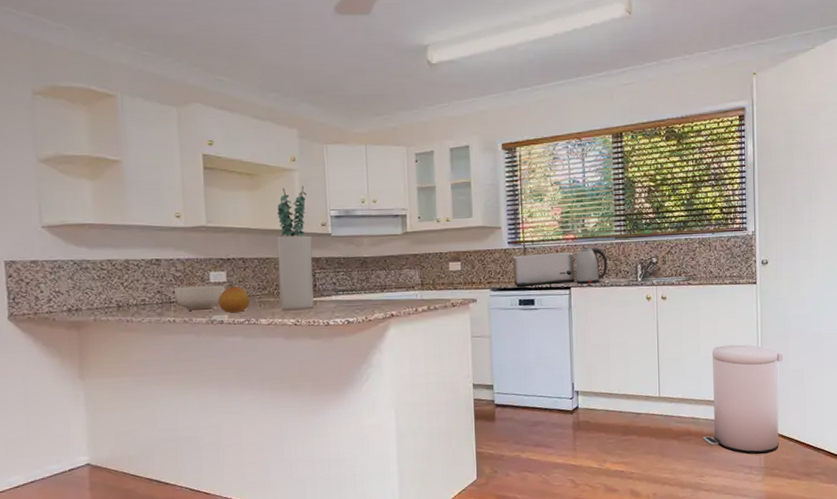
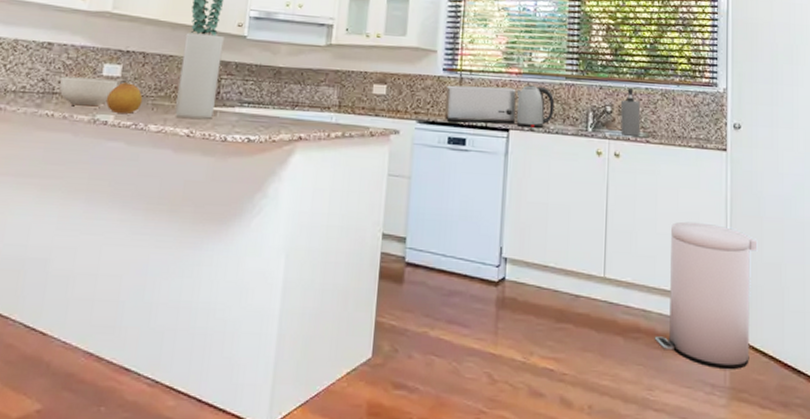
soap dispenser: none [661,240,683,281] -> present [618,87,641,136]

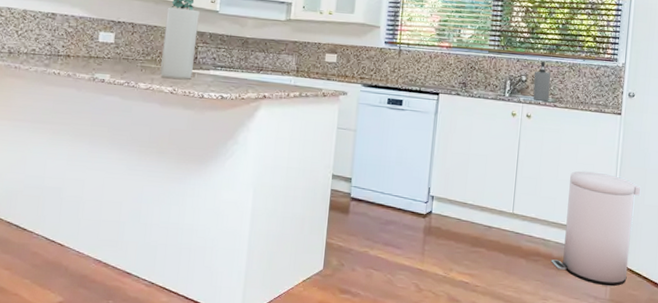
bowl: present [59,76,119,108] -> none [63,41,113,68]
fruit: present [105,82,143,114] -> none [102,47,133,74]
toaster: present [444,85,517,125] -> none [385,55,447,89]
kettle: present [516,85,555,129] -> none [445,57,478,94]

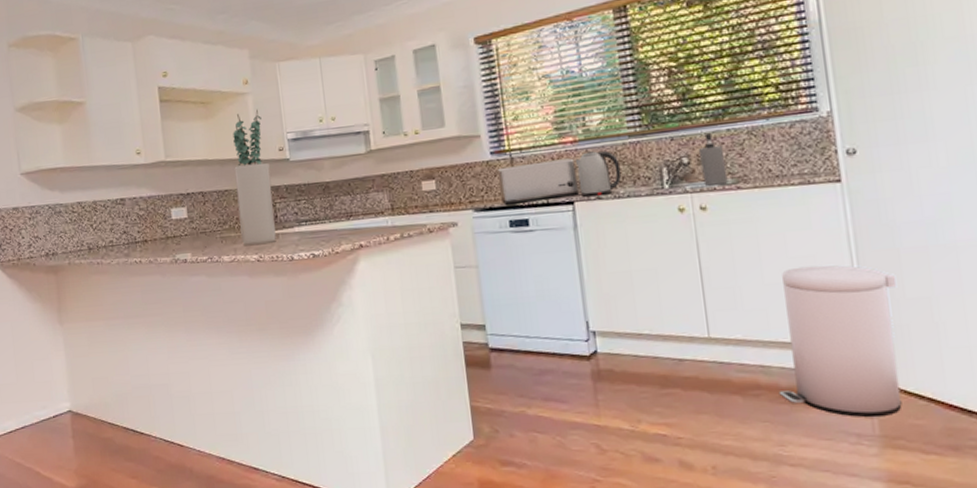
toaster: none [385,55,447,89] -> present [496,158,580,206]
kettle: none [445,57,478,94] -> present [574,151,622,198]

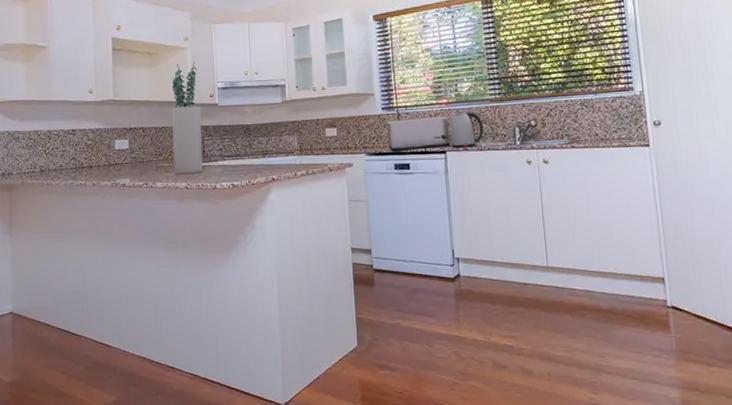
soap dispenser: present [693,132,729,186] -> none [539,102,565,144]
pedal bin: present [778,265,902,417] -> none [600,211,693,335]

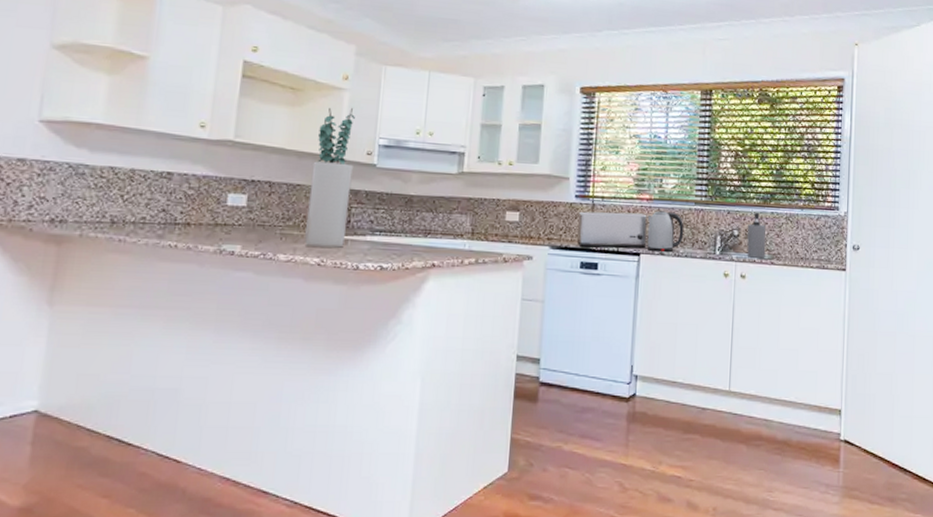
soap dispenser: none [539,102,565,144] -> present [745,212,766,258]

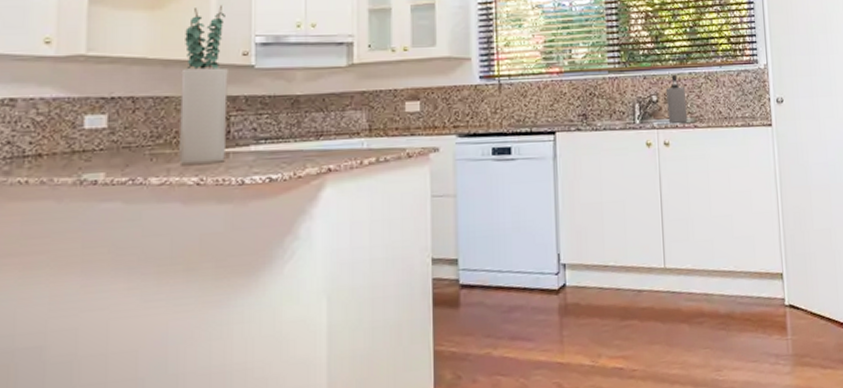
toaster: present [577,211,648,249] -> none [484,88,562,133]
kettle: present [647,211,684,253] -> none [559,83,600,129]

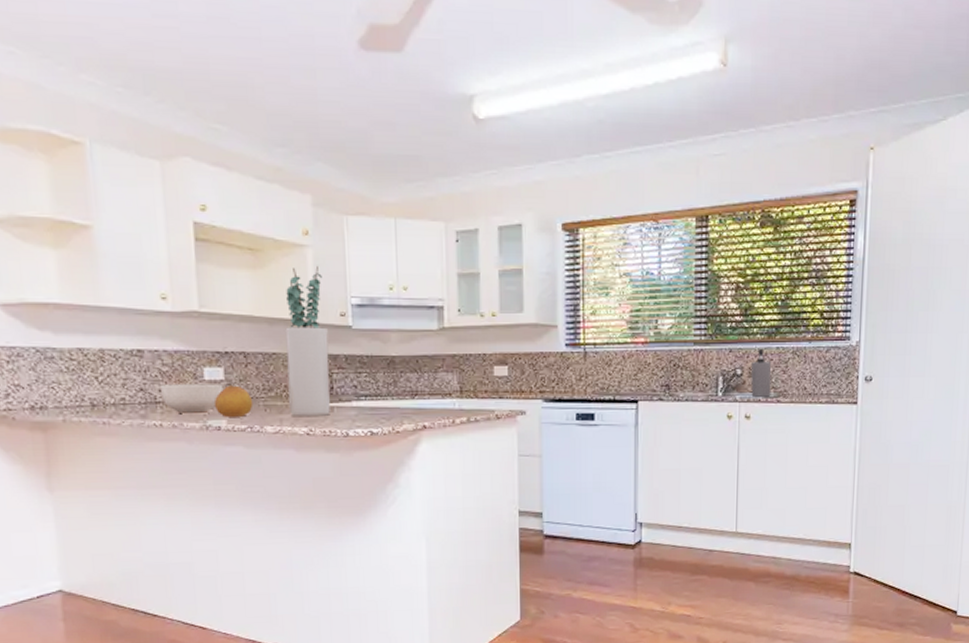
bowl: none [30,132,106,169] -> present [159,384,224,415]
fruit: none [92,133,138,170] -> present [213,385,254,417]

